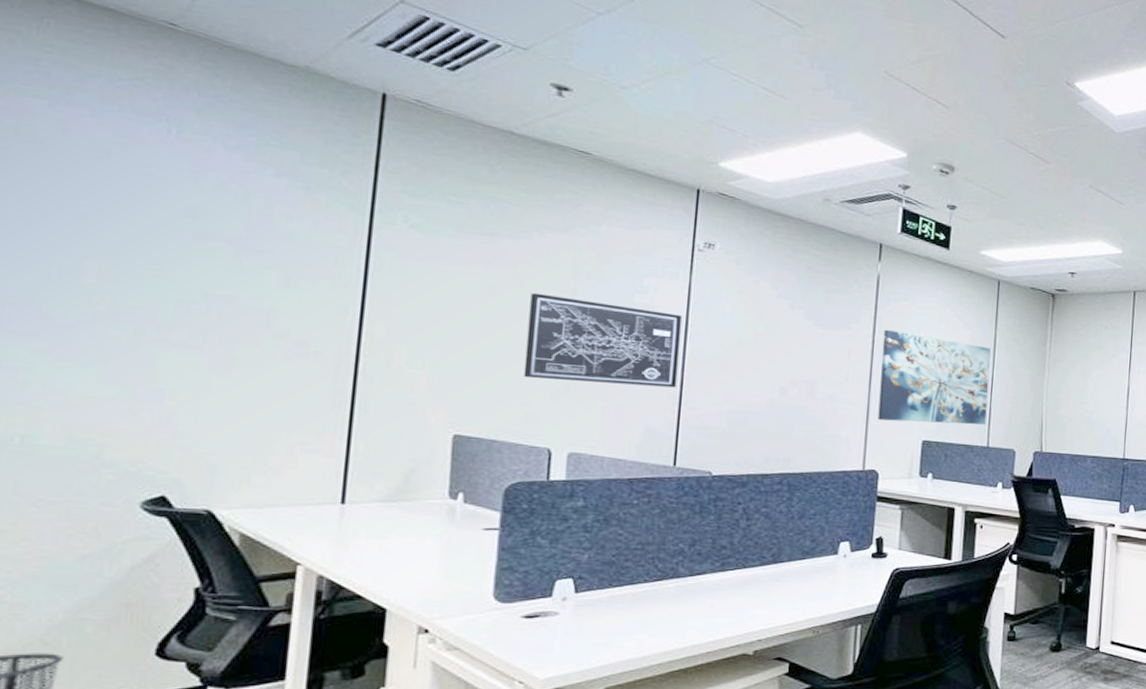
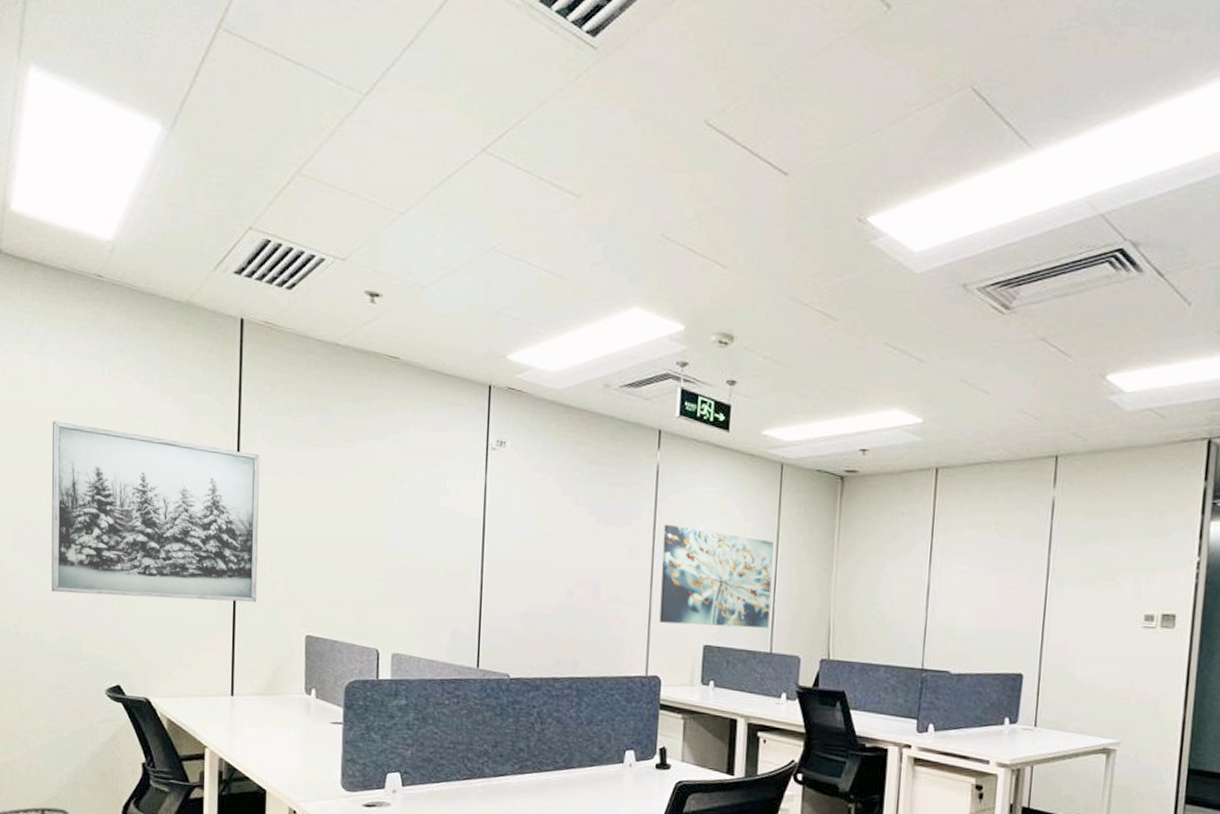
wall art: none [57,181,401,399] -> present [51,421,260,602]
wall art: present [523,292,682,388] -> none [355,499,480,590]

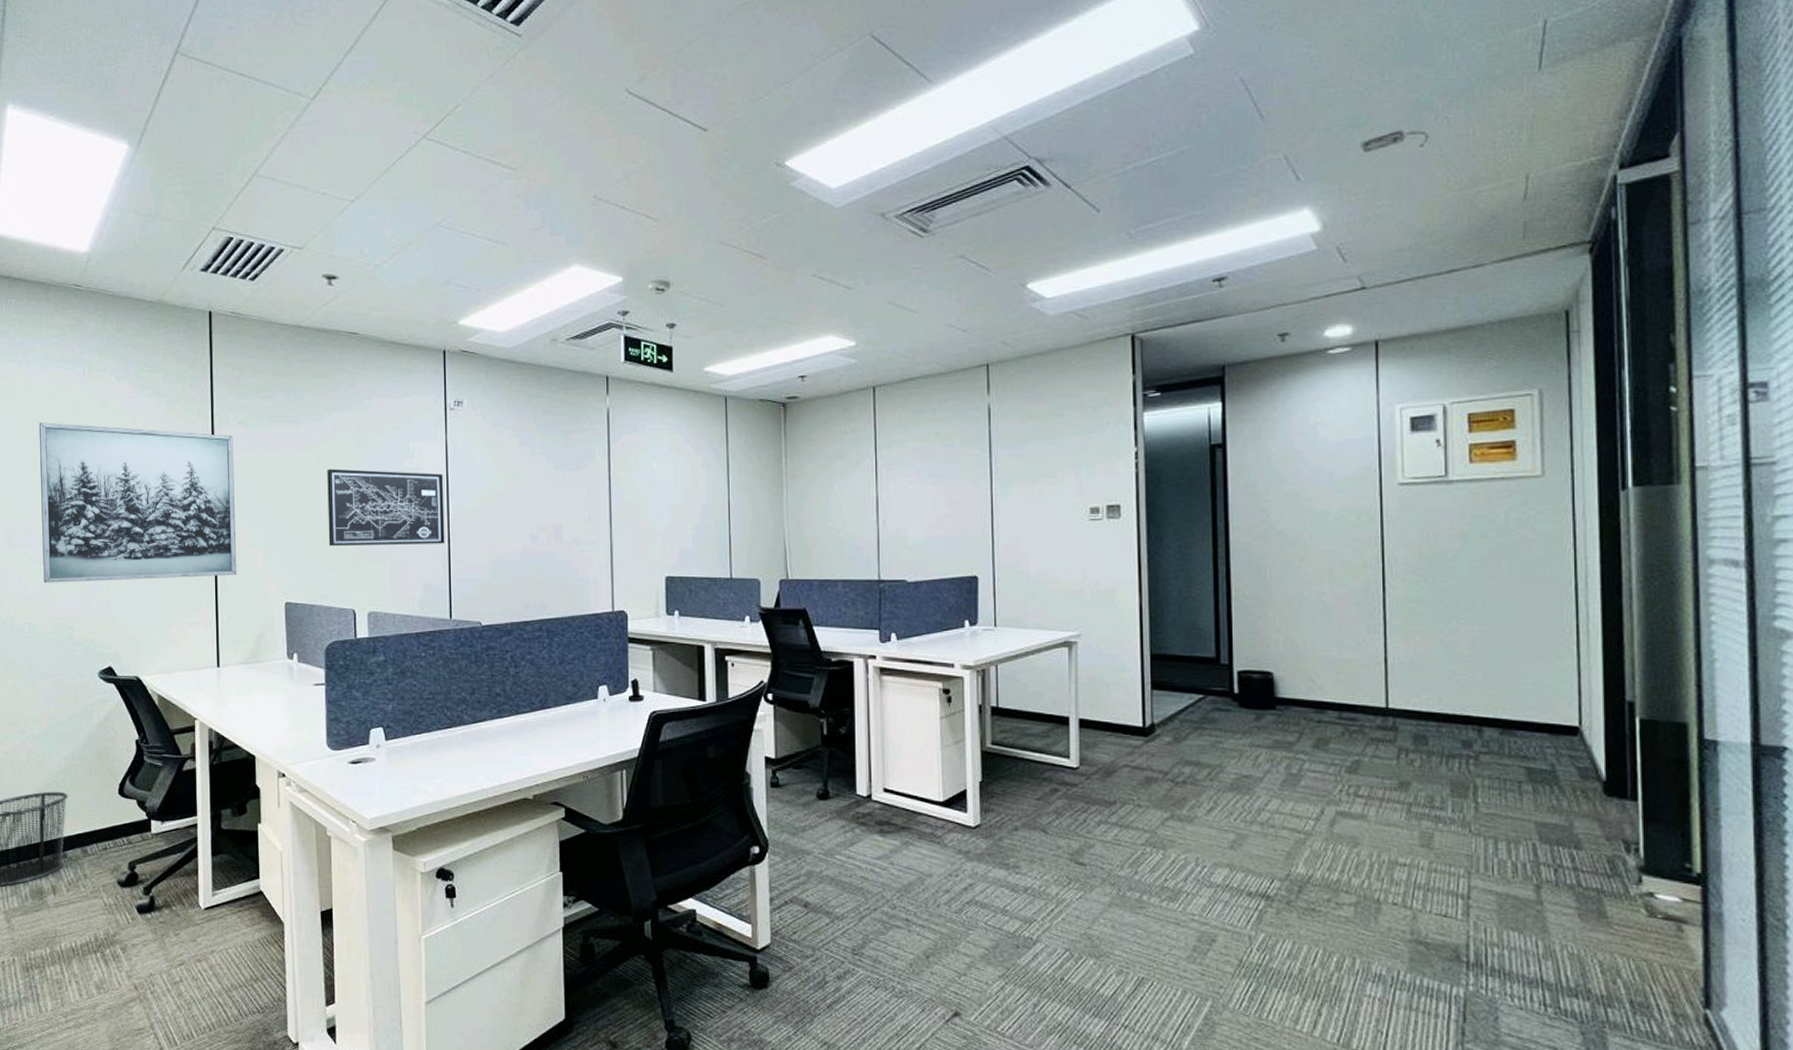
wall art: none [355,499,480,590] -> present [327,468,445,547]
wall art: present [659,524,774,628] -> none [618,464,727,559]

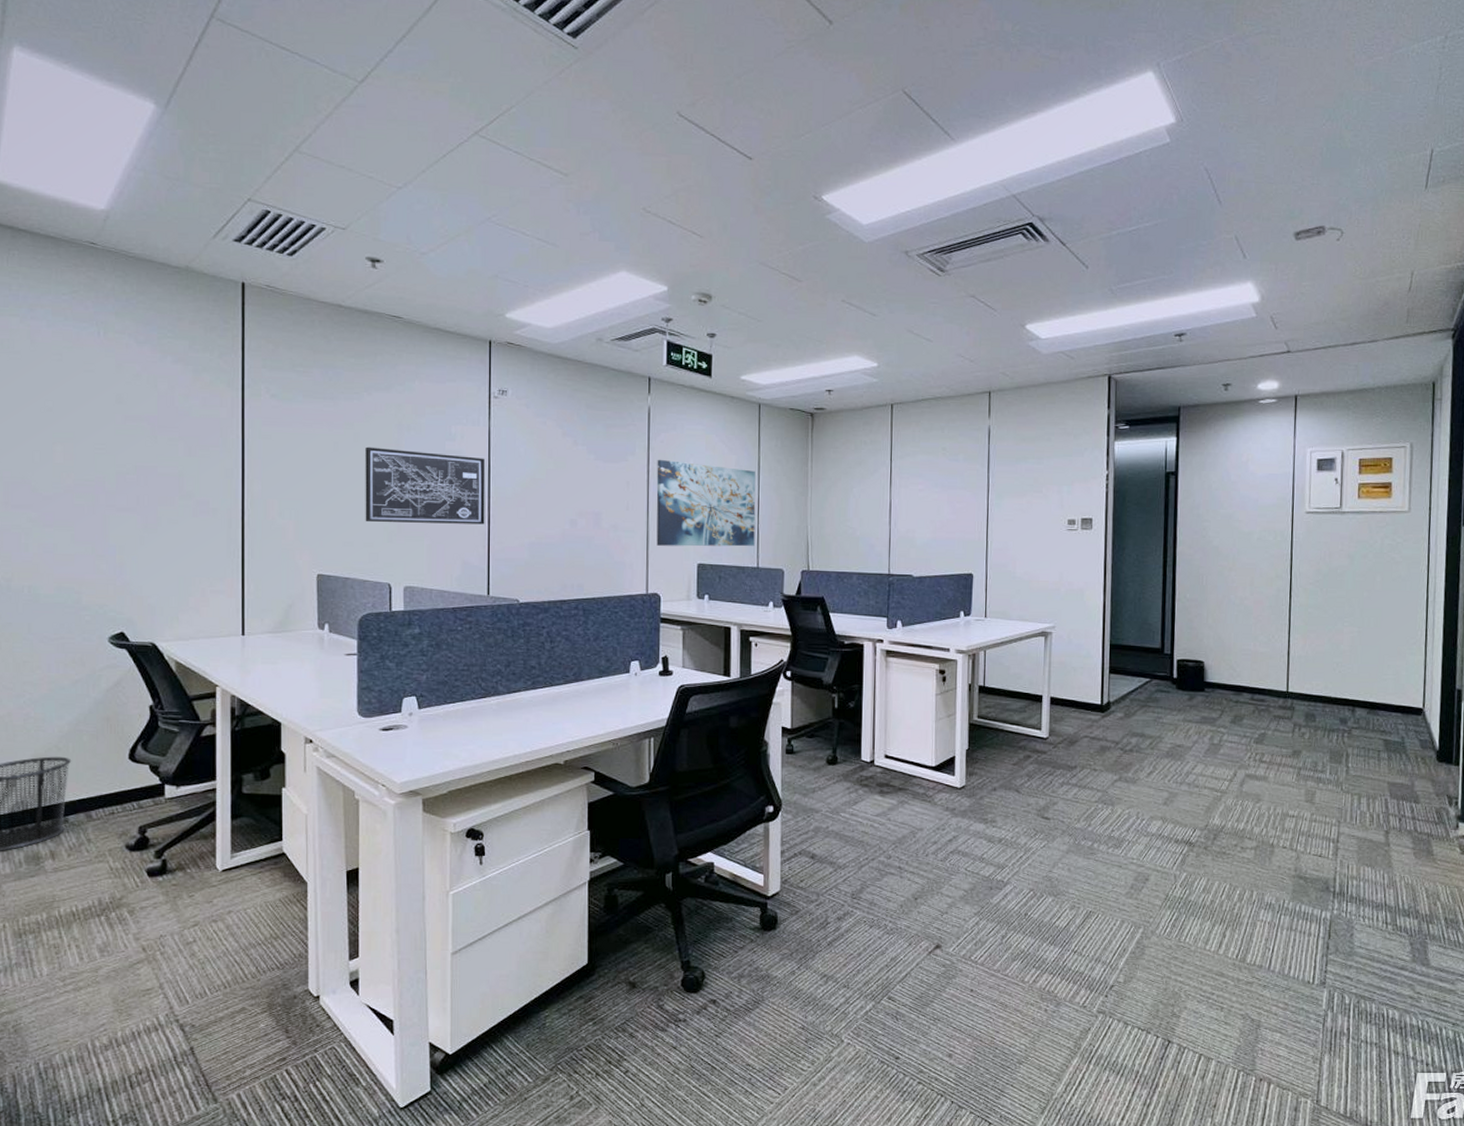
wall art: present [38,422,237,583] -> none [44,381,266,546]
wall art: none [618,464,727,559] -> present [656,459,756,547]

